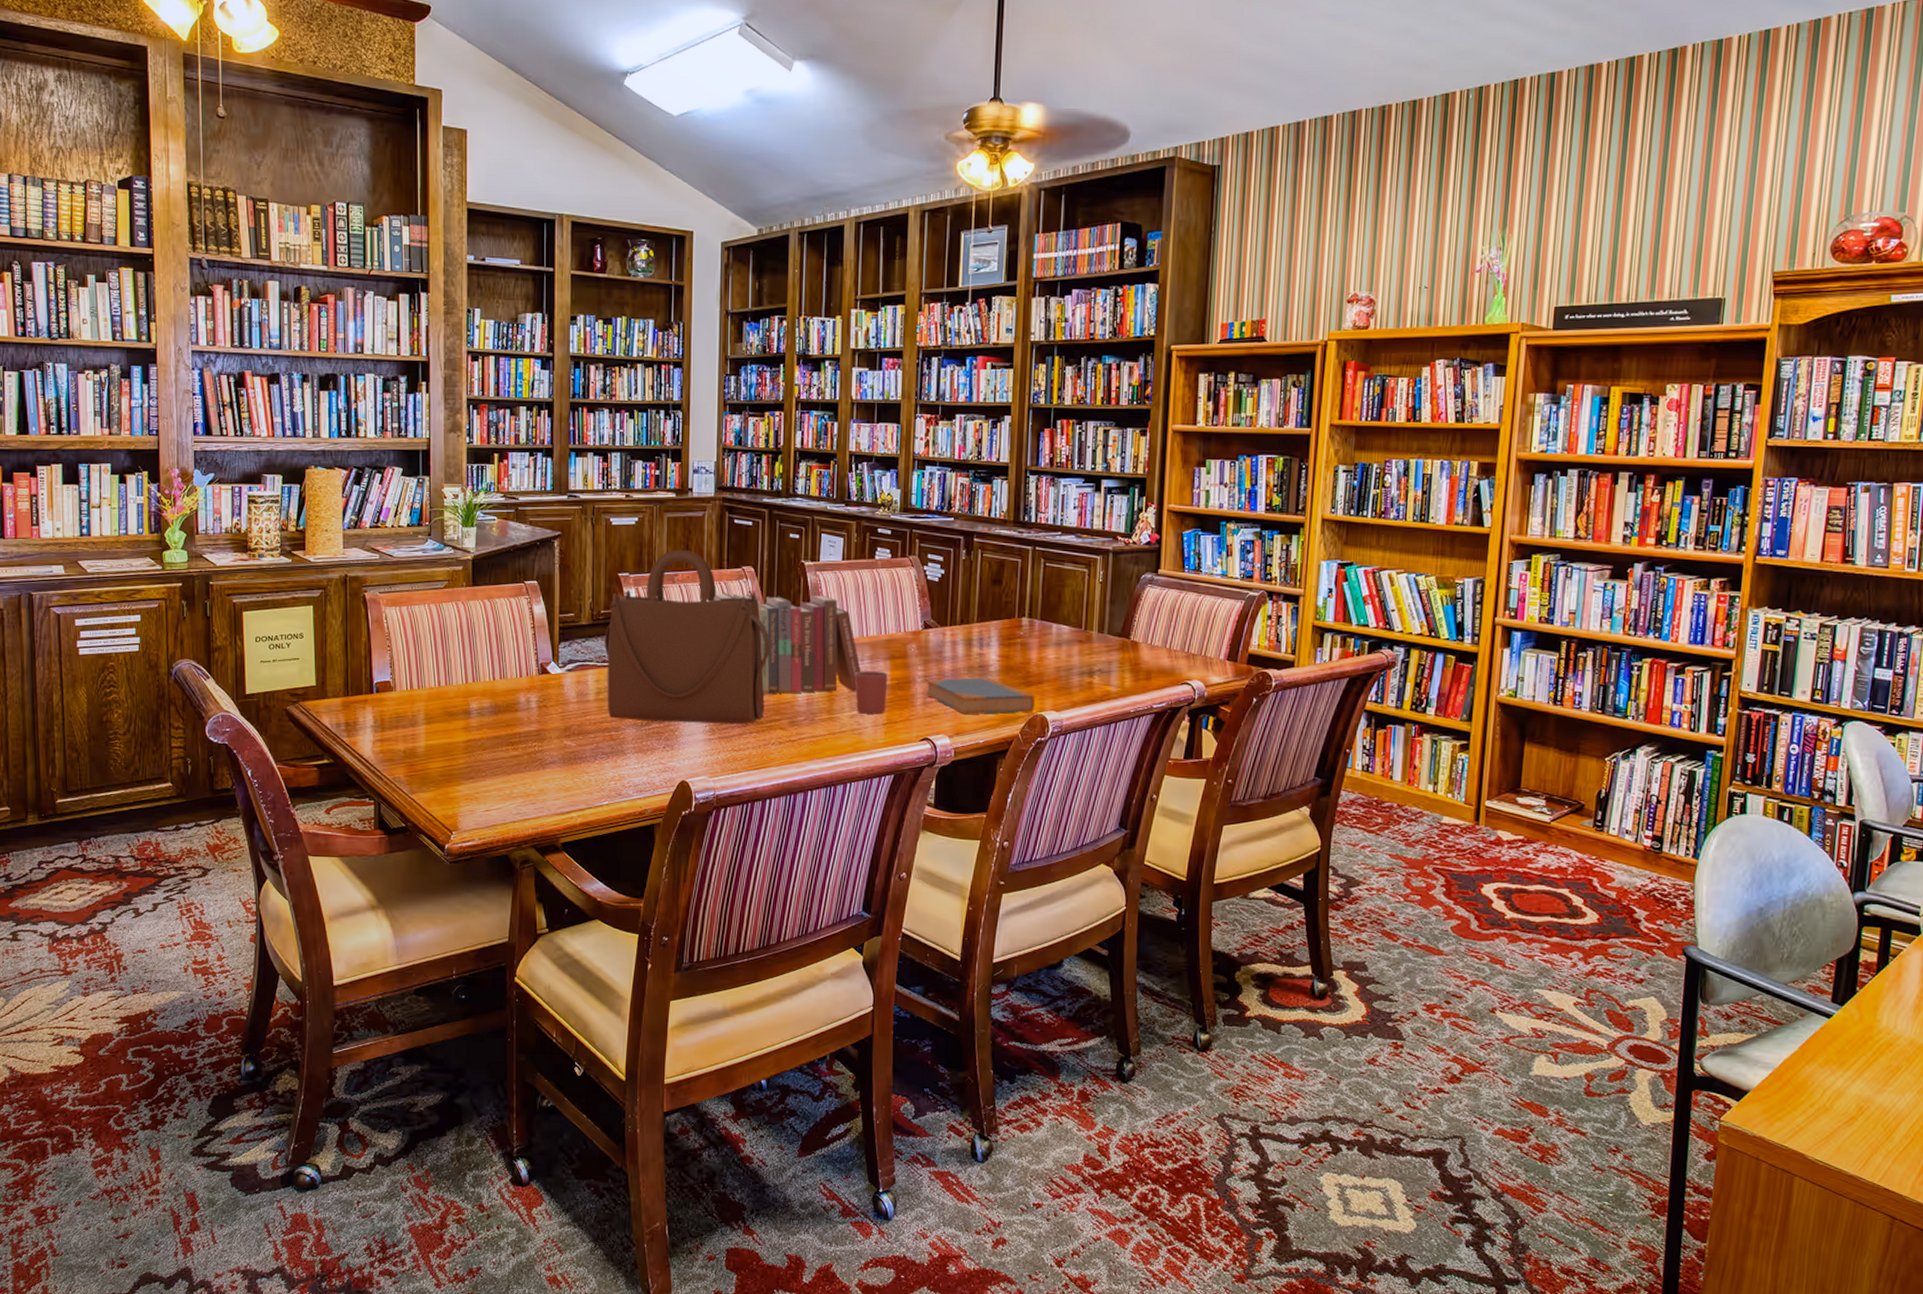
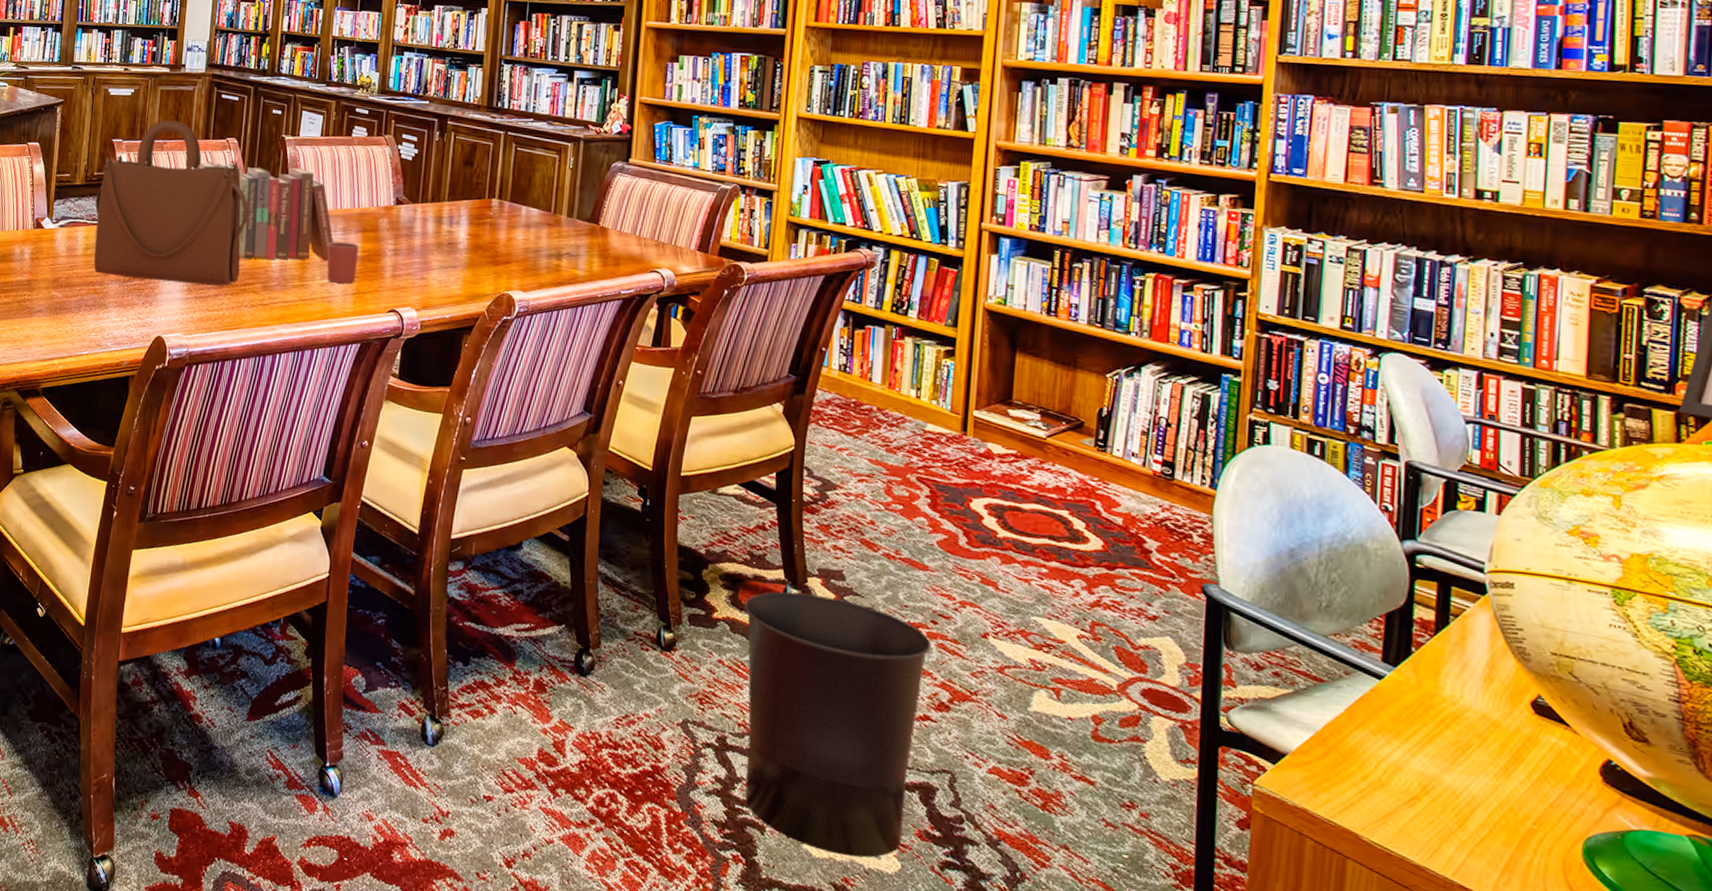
book: present [926,677,1036,715] -> none [395,253,503,291]
waste bin: none [1274,986,1445,1222] -> present [744,591,932,858]

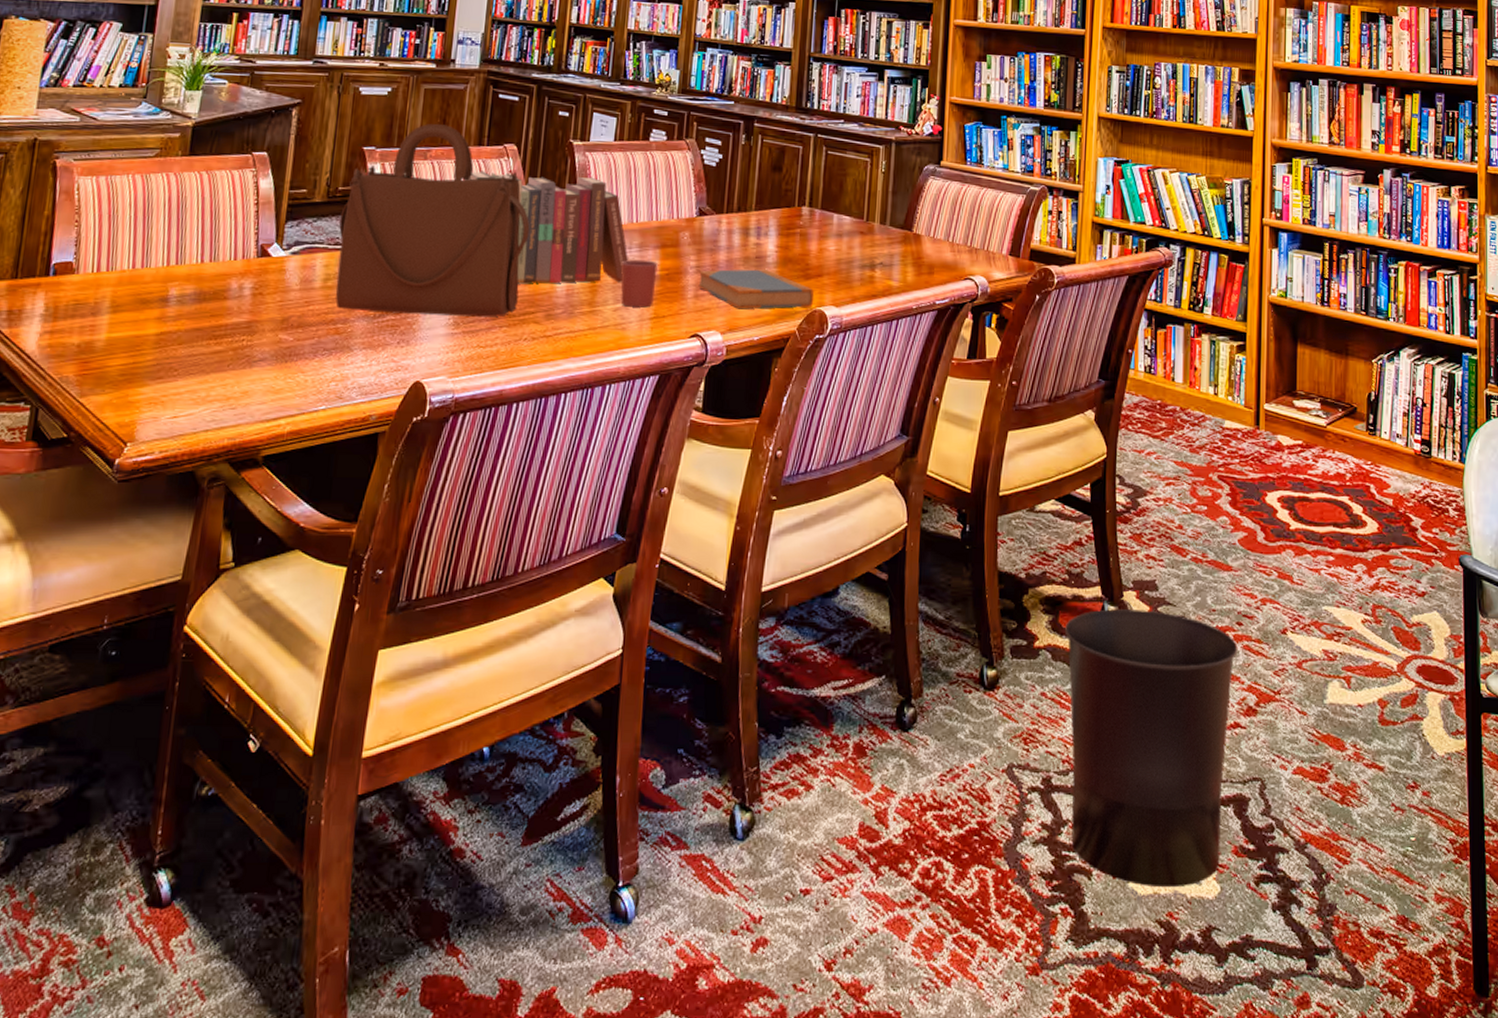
book: none [395,253,503,291] -> present [698,269,815,309]

